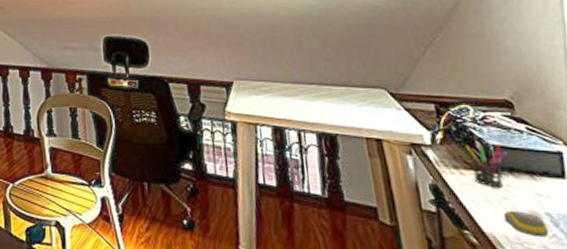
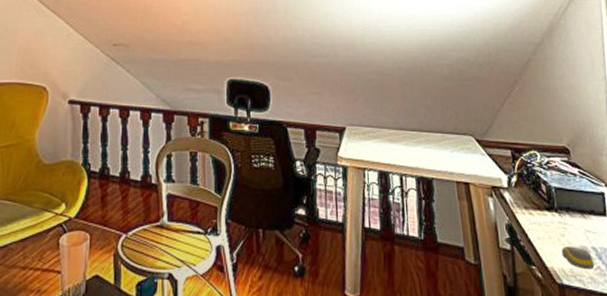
pen holder: present [465,145,508,188] -> none [533,187,565,226]

